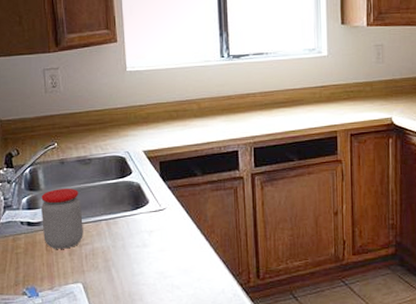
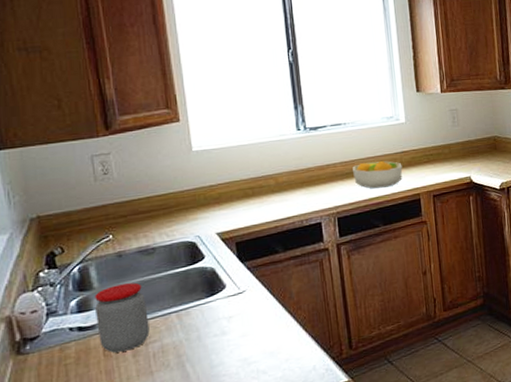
fruit bowl: none [272,93,321,122] -> present [353,160,403,189]

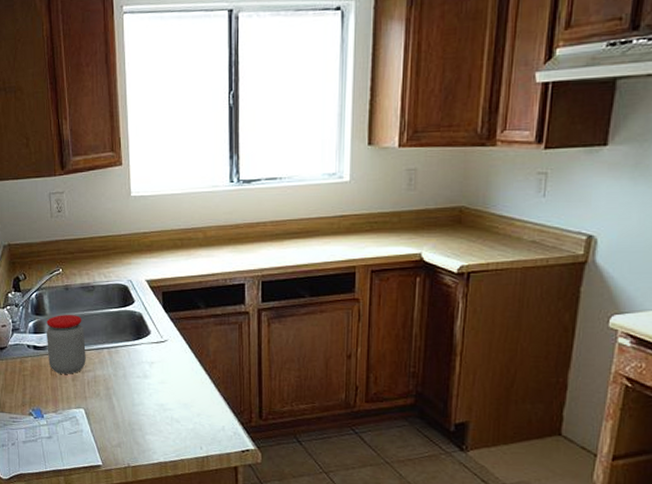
fruit bowl: present [353,160,403,189] -> none [283,223,339,255]

